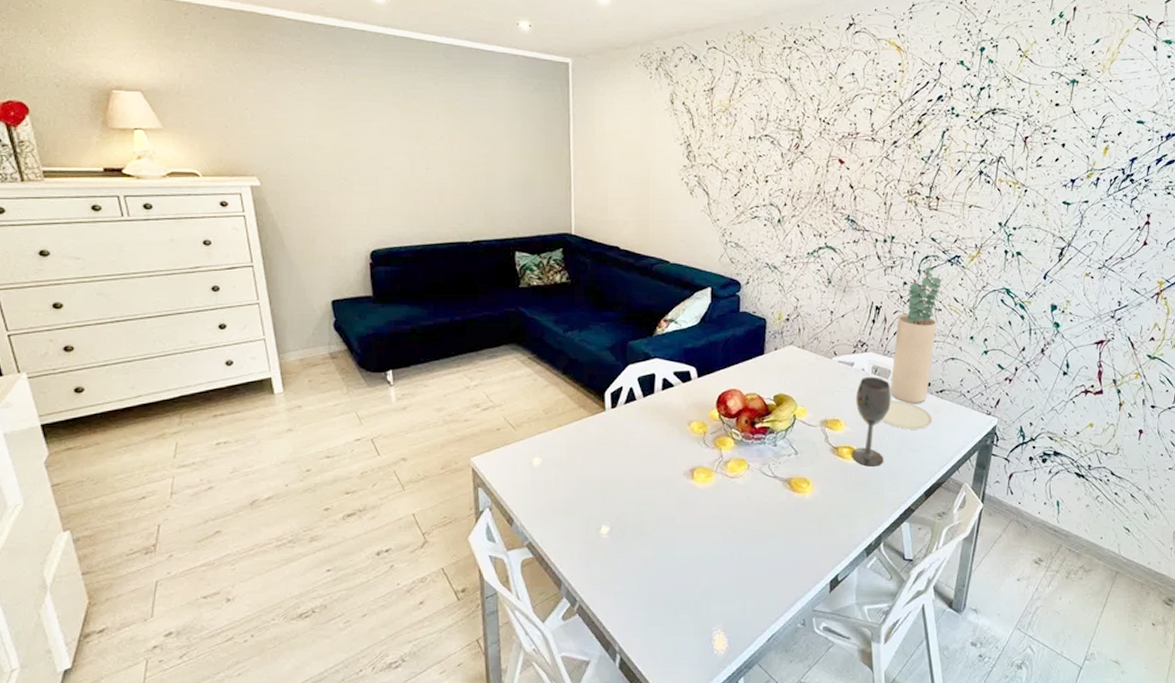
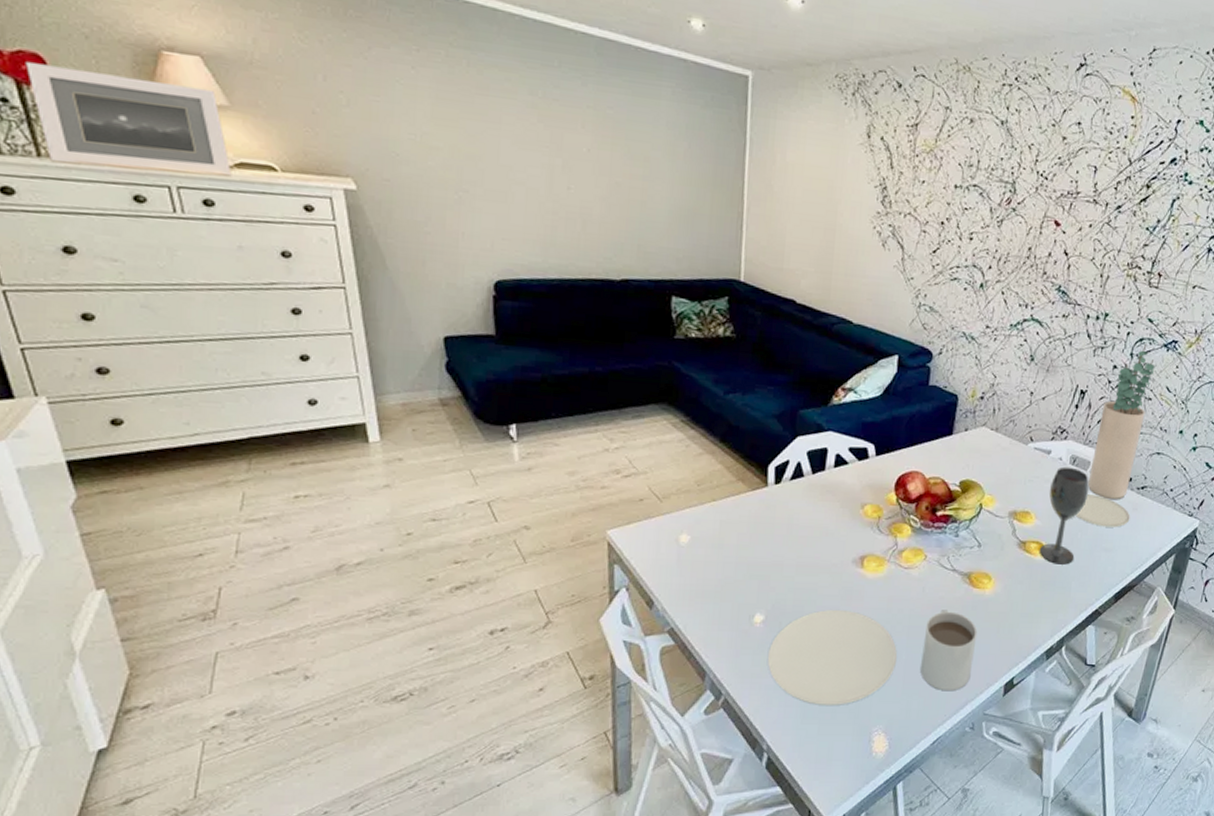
picture frame: none [13,109,165,186] -> present [25,62,232,177]
plate: none [615,518,729,608] -> present [768,609,897,705]
mug: none [752,514,801,590] -> present [920,610,978,692]

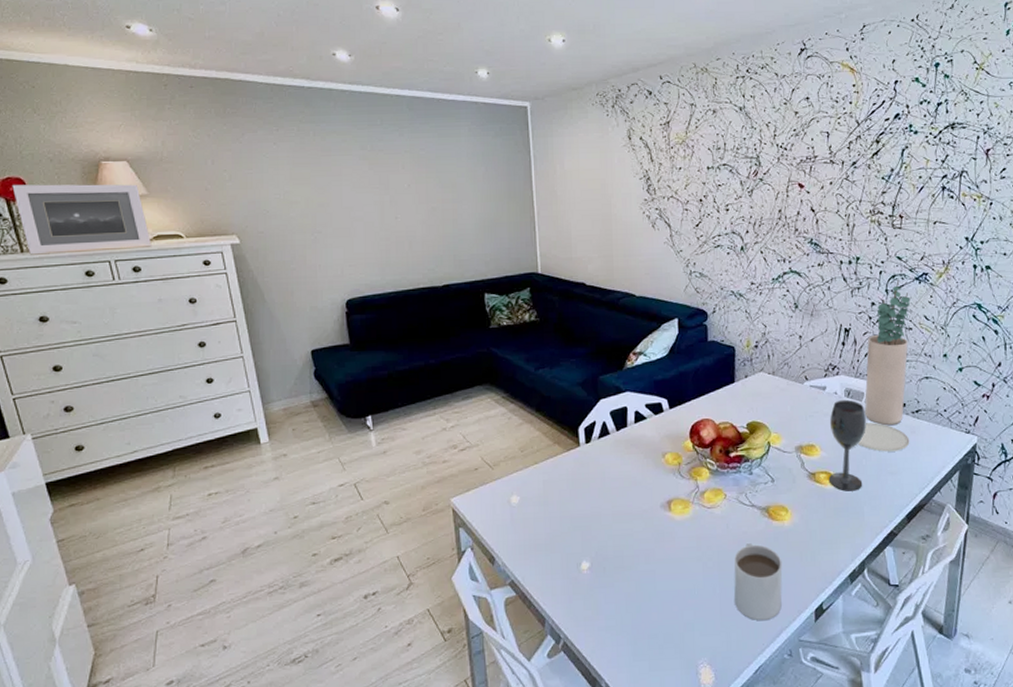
plate: present [768,609,897,705] -> none [597,551,712,643]

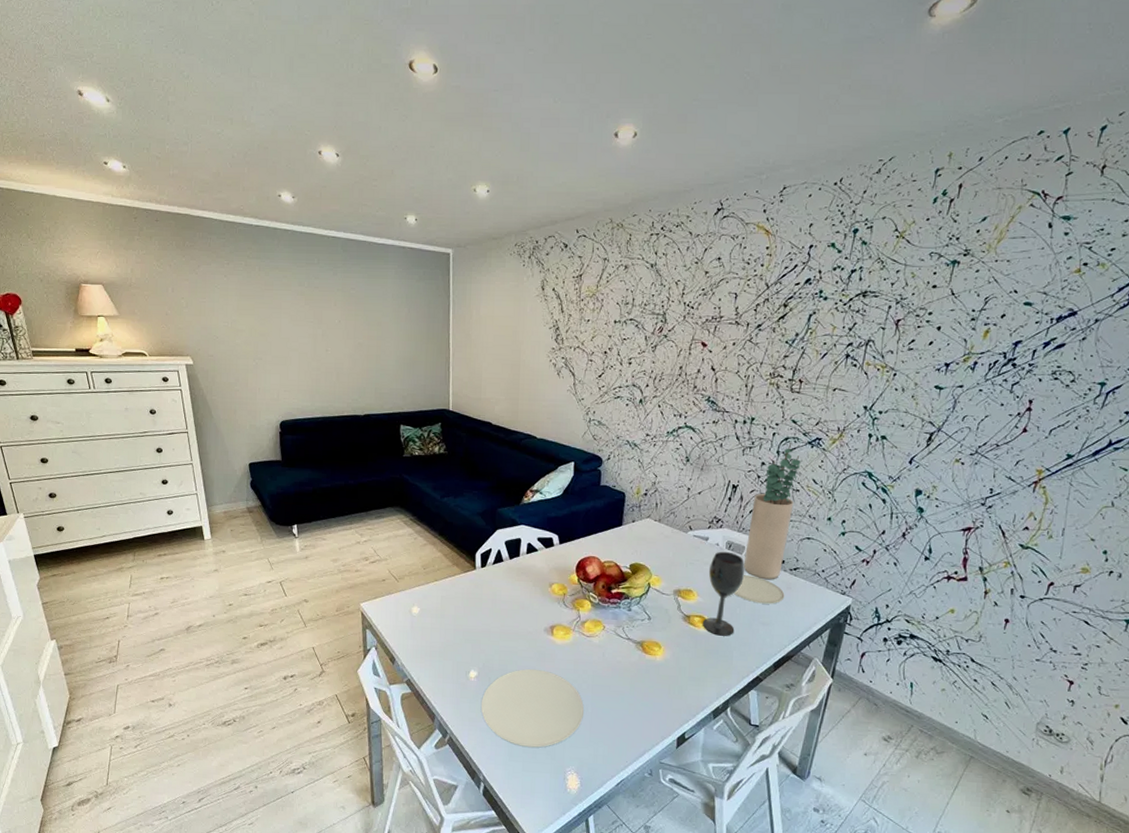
picture frame: present [12,184,152,256] -> none [10,301,121,363]
plate: none [597,551,712,643] -> present [481,668,584,748]
mug: present [734,543,783,621] -> none [604,672,651,742]

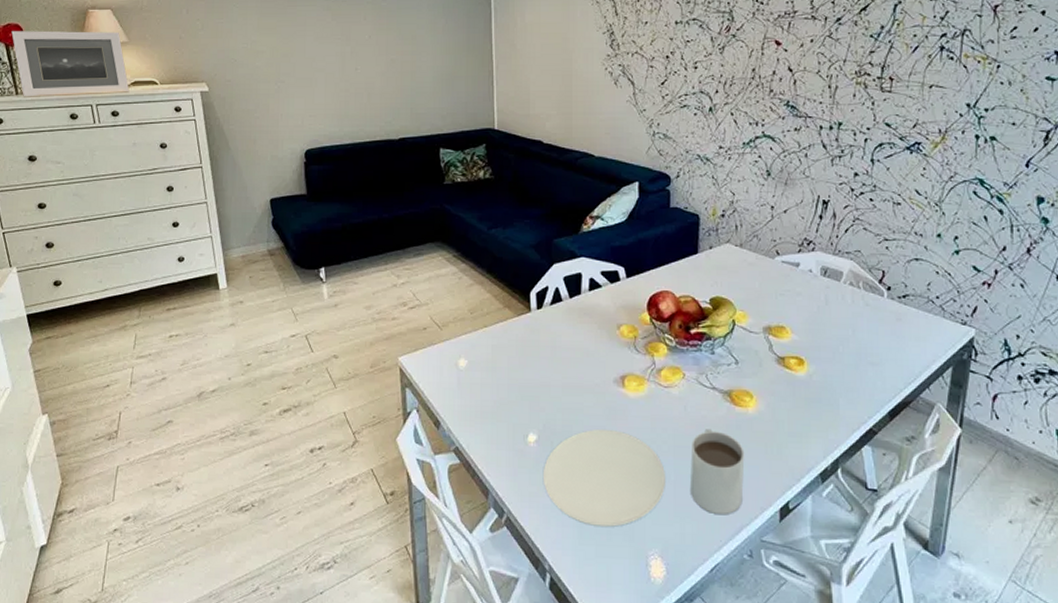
picture frame: none [10,301,121,363] -> present [11,30,130,98]
mug: none [604,672,651,742] -> present [690,429,745,515]
wine glass: present [703,551,745,636] -> none [801,278,846,381]
plate: present [734,575,785,604] -> none [835,306,895,340]
vase: present [743,442,801,580] -> none [842,148,900,311]

